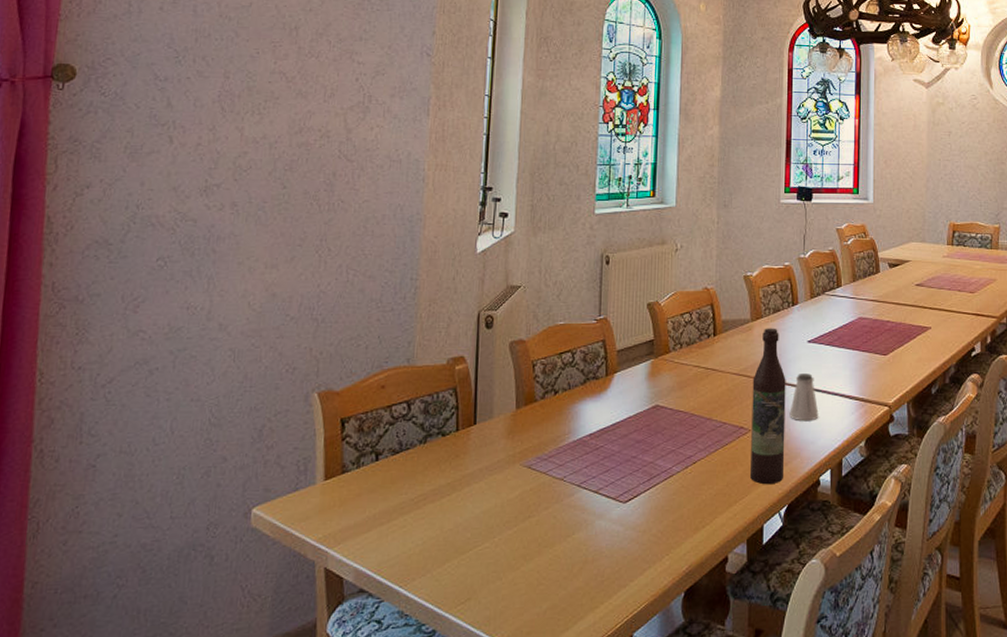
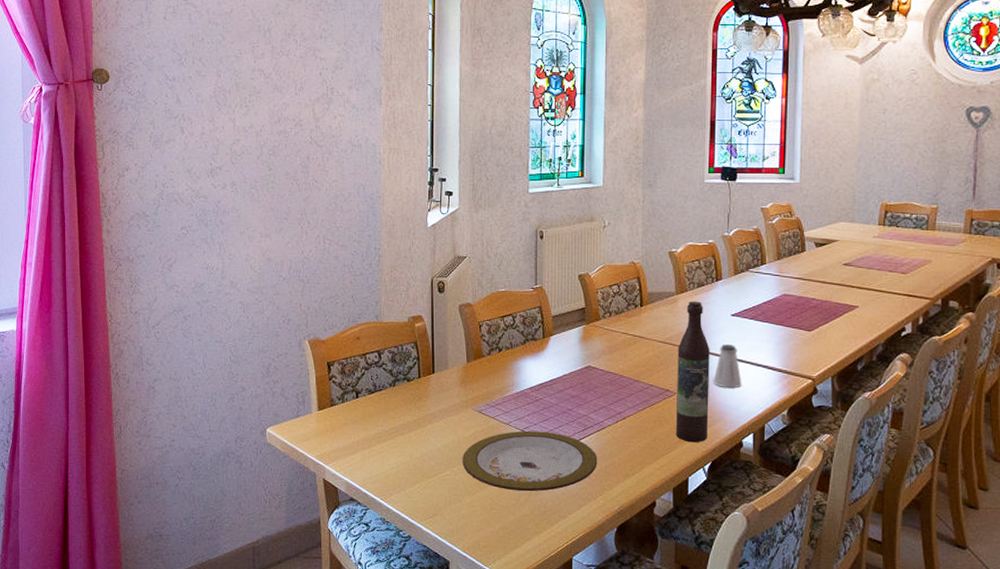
plate: none [505,485,664,560] -> present [462,430,598,492]

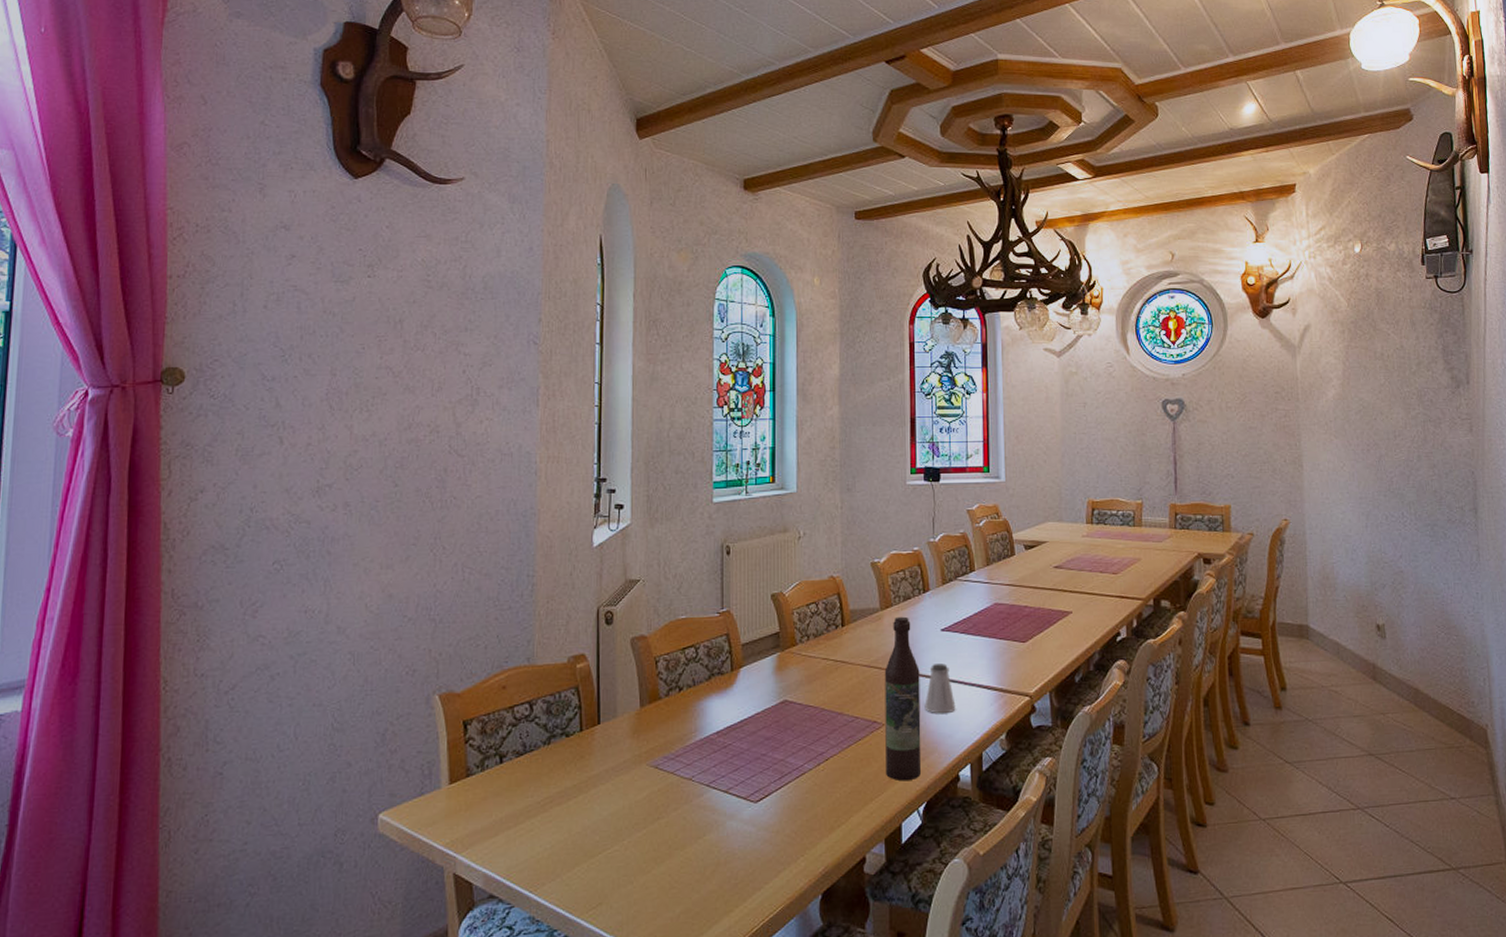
plate: present [462,430,598,492] -> none [634,784,797,862]

